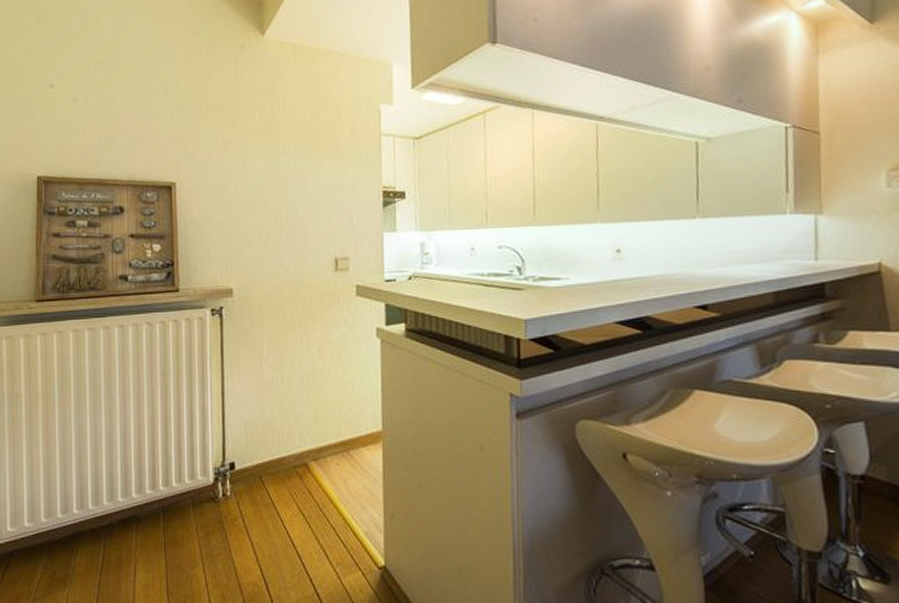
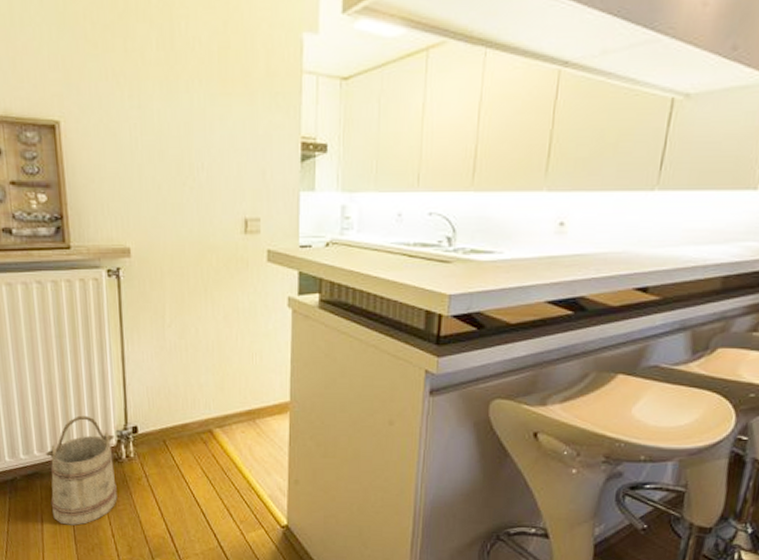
bucket: none [144,453,213,575] -> present [46,415,118,525]

